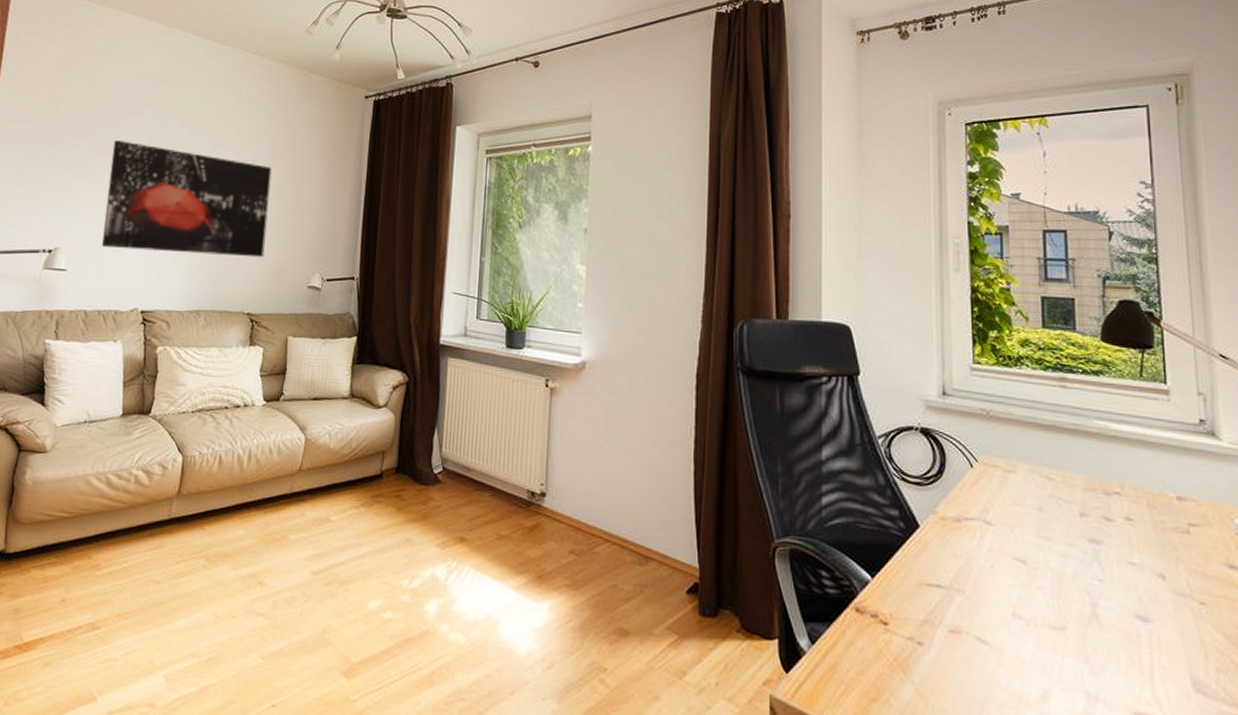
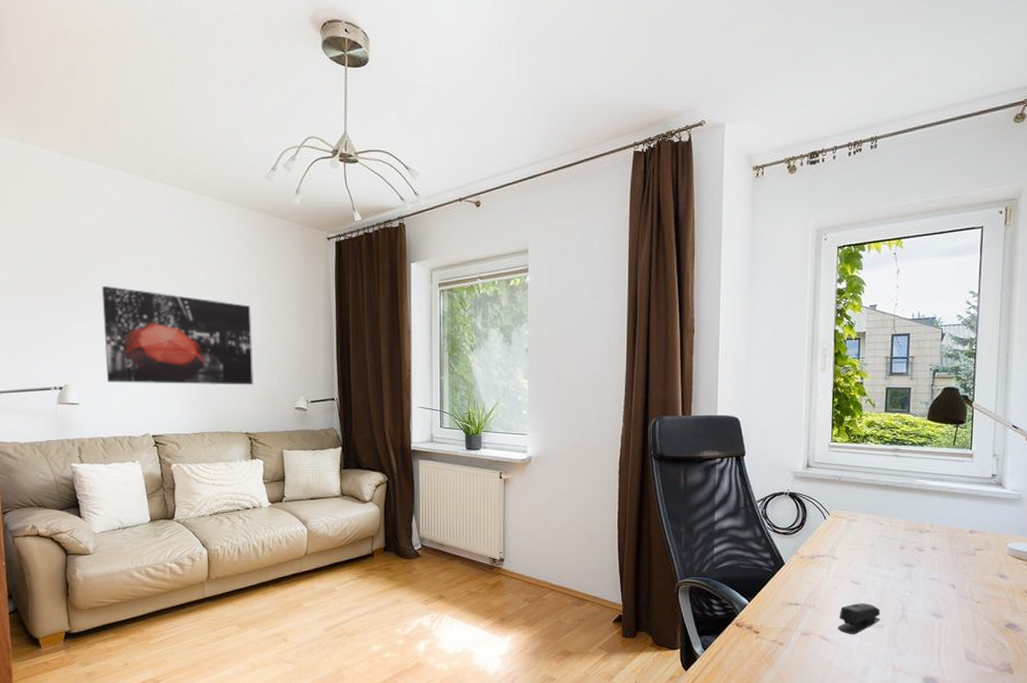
stapler: none [999,591,1061,637] -> present [837,603,881,634]

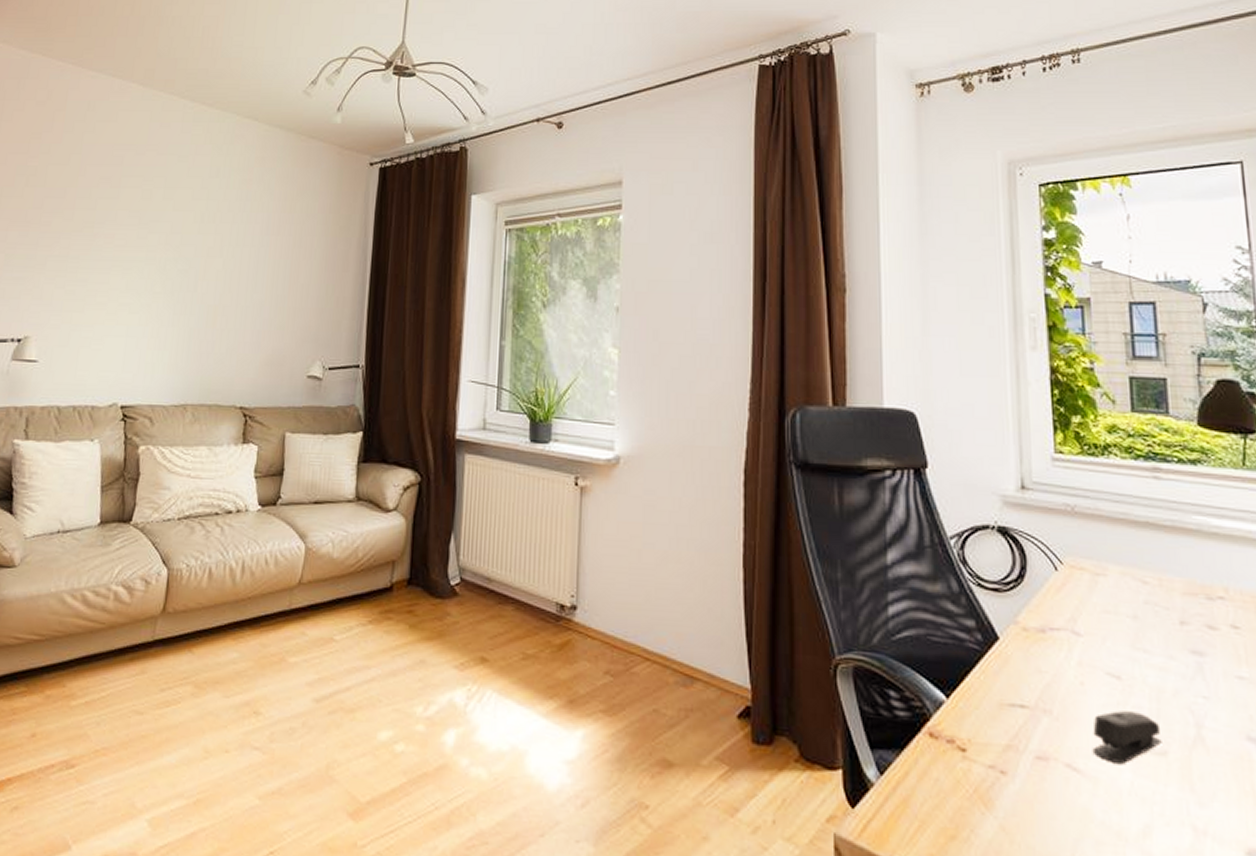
wall art: present [101,286,254,385] -> none [76,216,267,345]

